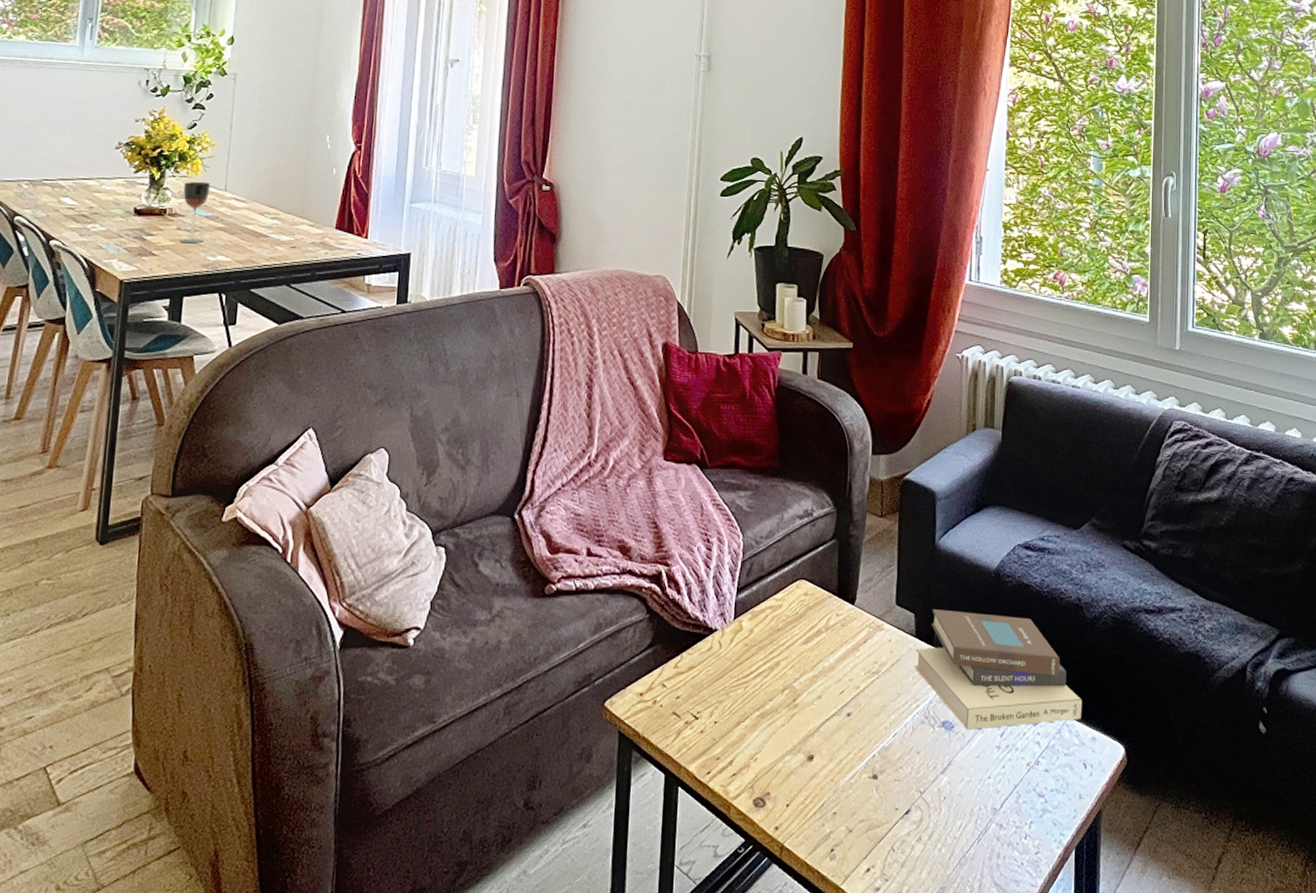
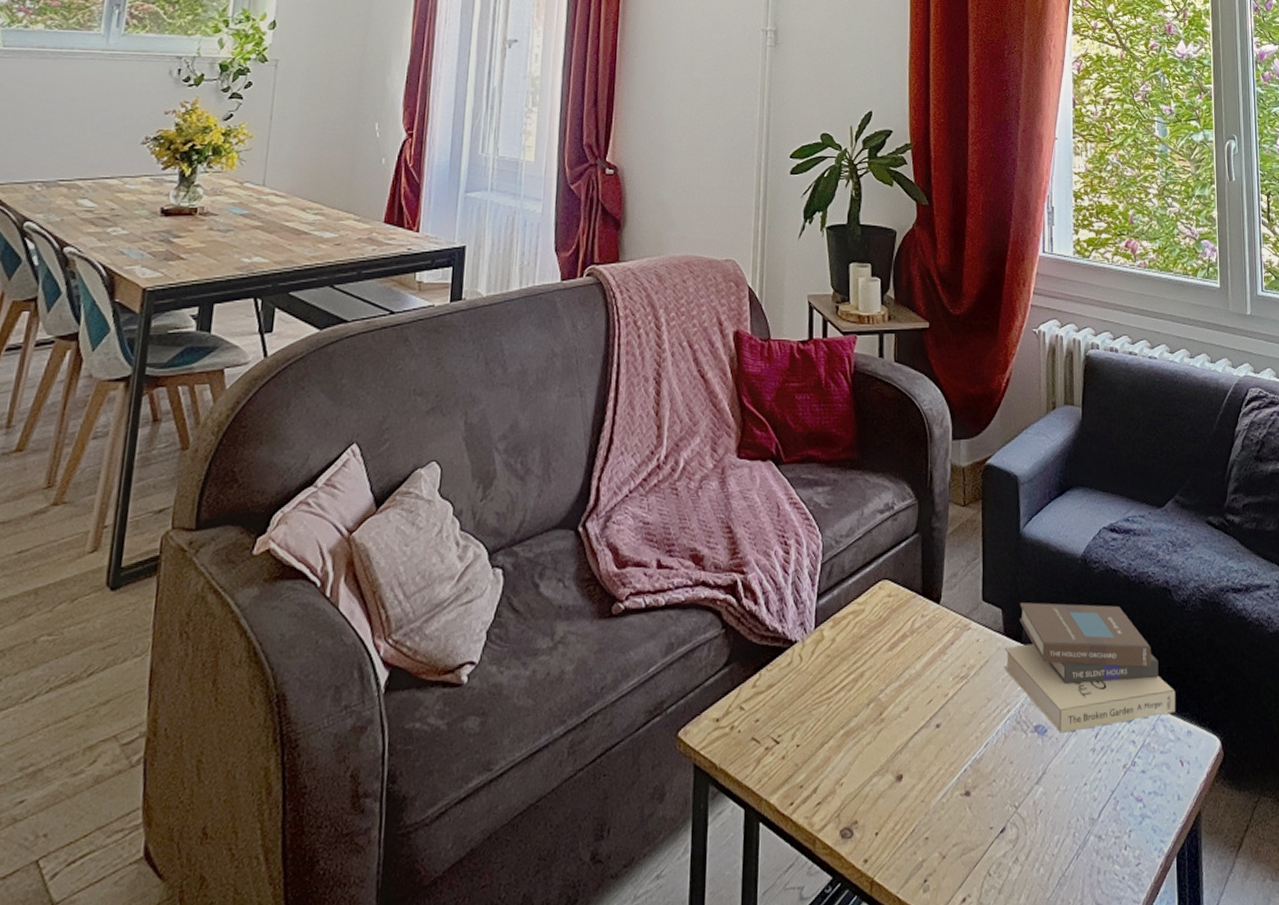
wineglass: present [180,181,211,244] -> none [211,176,248,245]

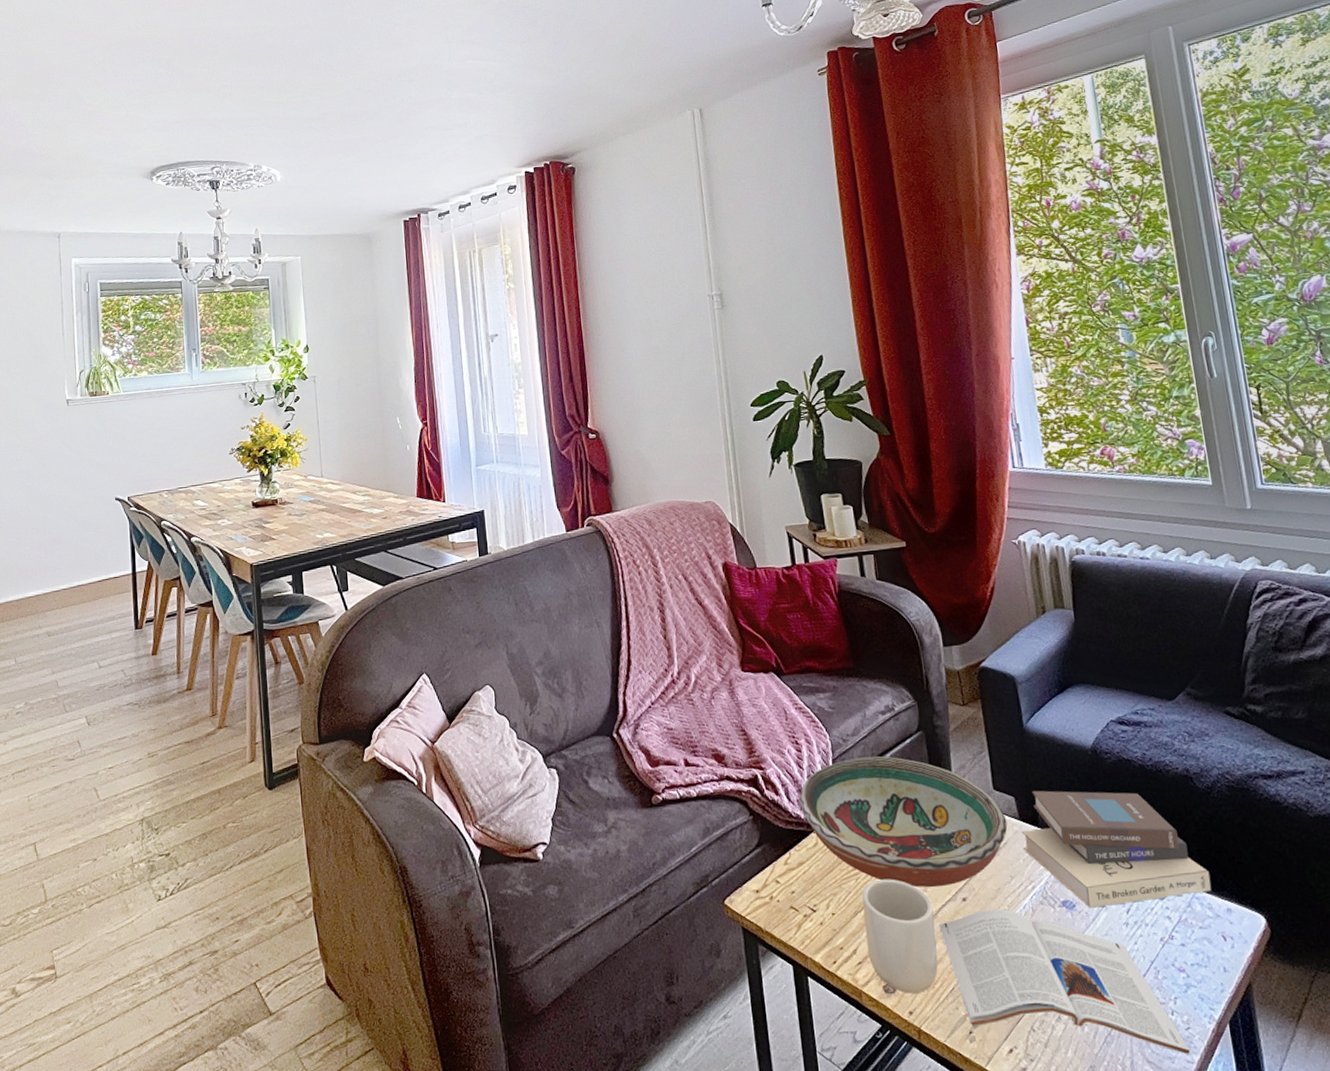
decorative bowl: none [779,560,991,713] -> present [799,756,1008,888]
mug: none [830,703,904,838] -> present [862,878,938,994]
magazine: none [908,735,1139,894] -> present [939,909,1191,1055]

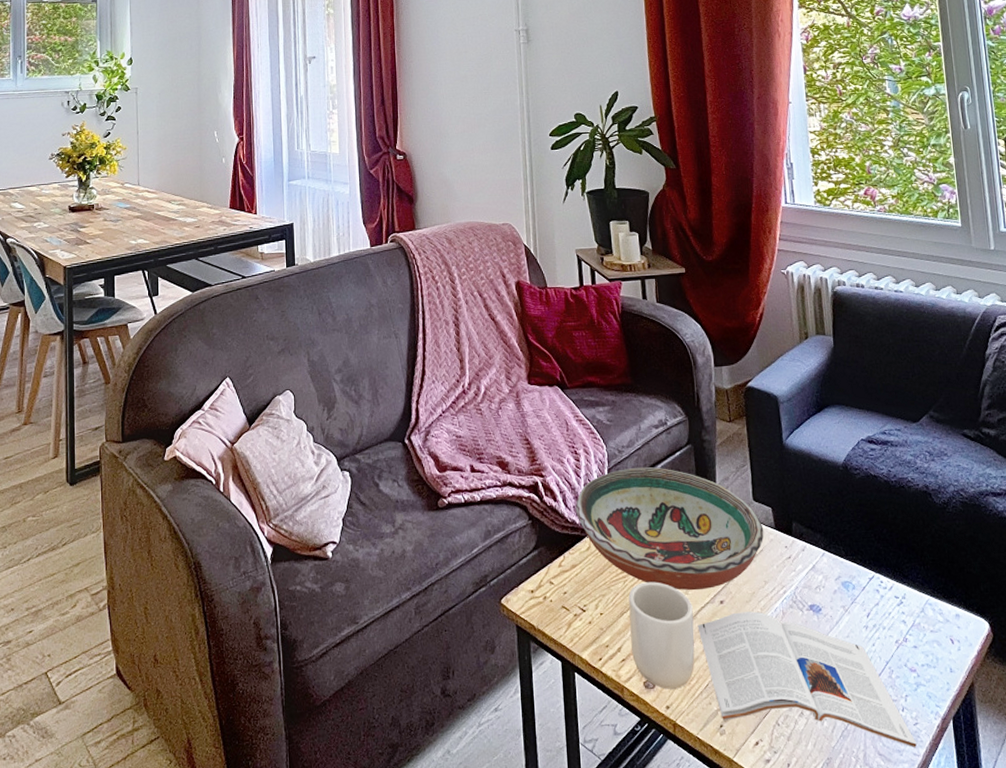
books: present [1021,790,1211,908] -> none [776,502,943,612]

